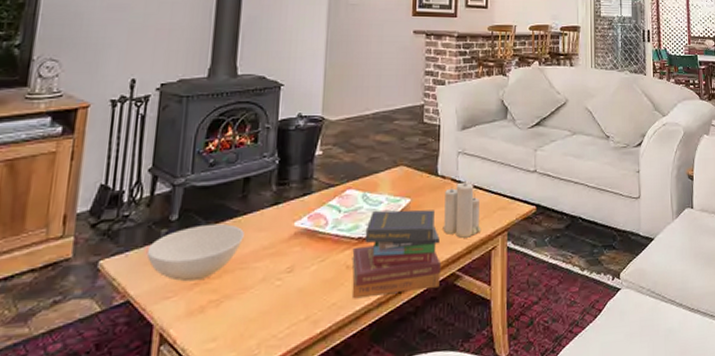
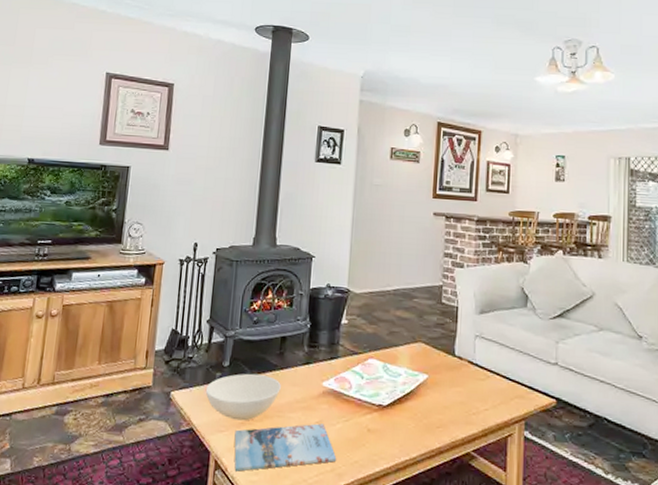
magazine: none [185,268,312,342] -> present [234,423,337,472]
books: present [352,209,442,298] -> none [372,382,457,465]
candle: present [443,180,482,238] -> none [459,364,498,421]

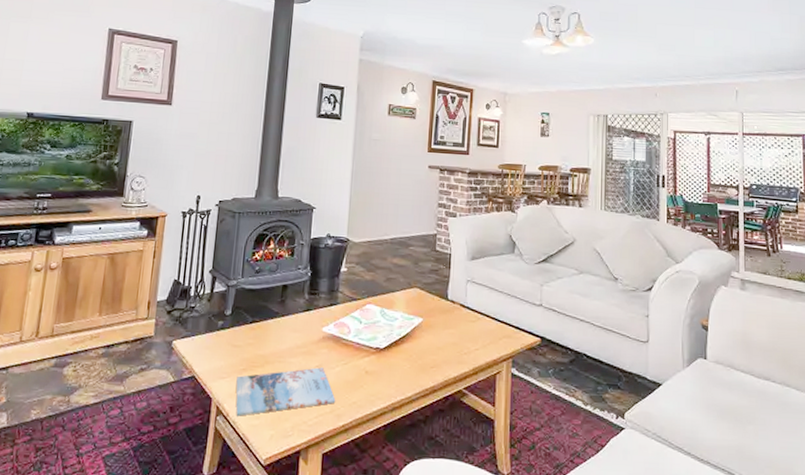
bowl: present [205,373,281,421] -> none [207,321,282,367]

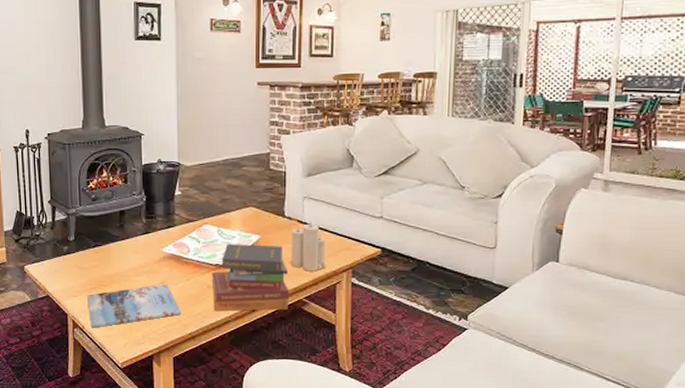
books: none [370,326,450,402] -> present [211,244,290,311]
candle: none [451,307,488,360] -> present [290,222,327,272]

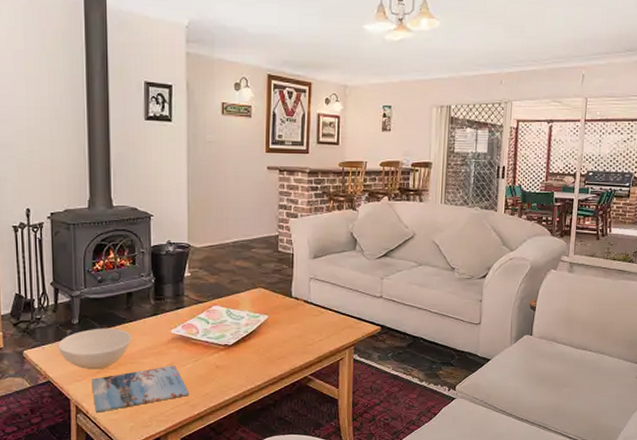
bowl: none [55,245,124,286] -> present [58,328,131,370]
books: present [211,244,290,311] -> none [220,324,296,390]
candle: present [290,222,327,272] -> none [297,302,331,349]

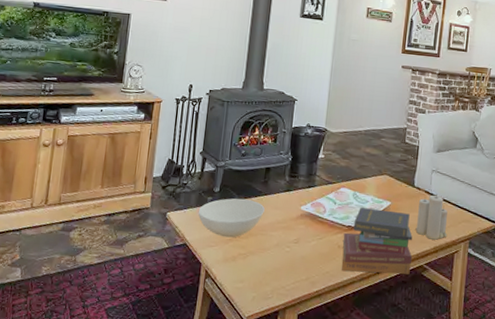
magazine: present [92,365,190,413] -> none [222,240,311,280]
books: none [220,324,296,390] -> present [342,207,413,275]
candle: none [297,302,331,349] -> present [415,194,448,240]

